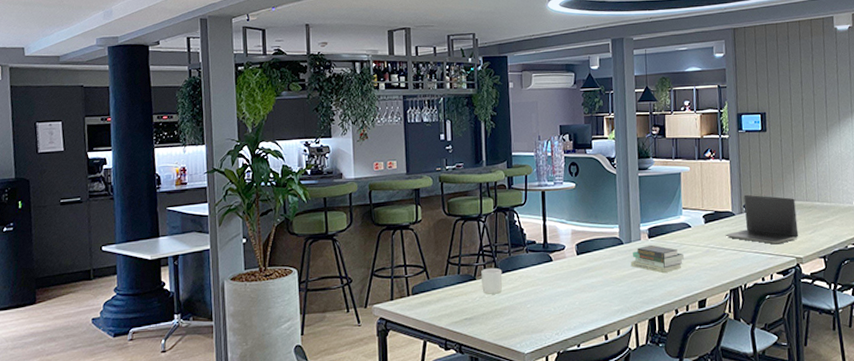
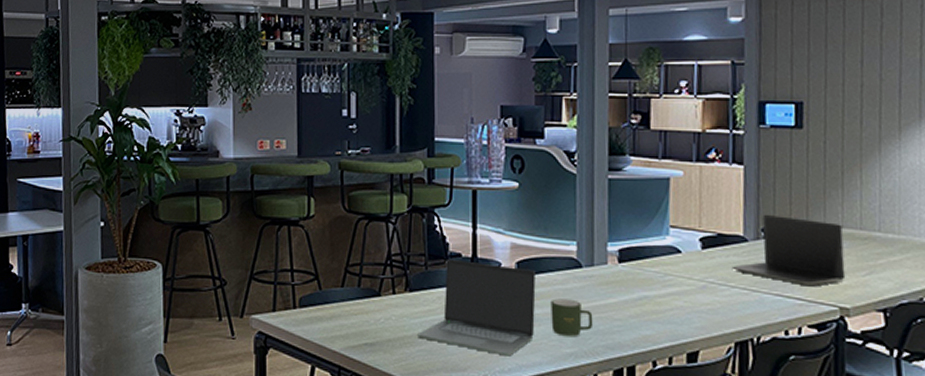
mug: present [481,267,503,294] -> none [388,282,416,317]
laptop: none [505,245,592,317] -> present [417,258,536,356]
mug: none [602,269,633,298] -> present [550,298,594,338]
books: present [630,244,685,273] -> none [591,271,670,311]

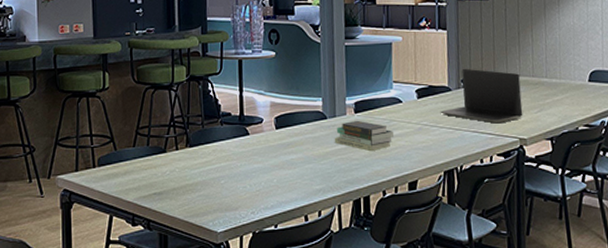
laptop: present [417,258,536,356] -> none [197,117,291,195]
mug: present [550,298,594,338] -> none [303,145,337,176]
books: none [591,271,670,311] -> present [334,120,395,151]

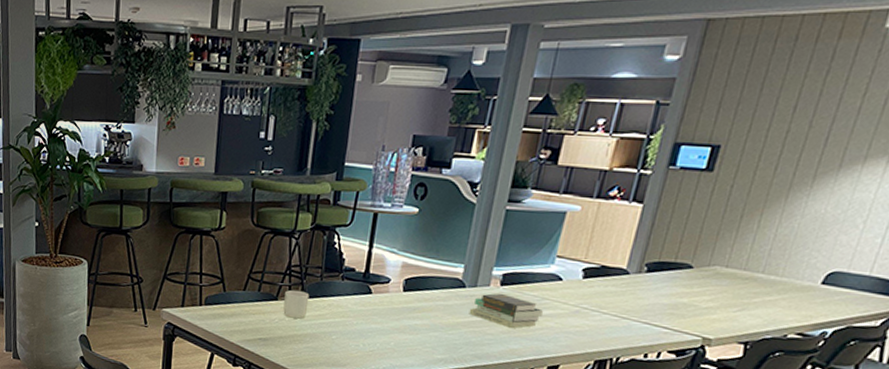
mug: none [172,140,195,168] -> present [283,289,310,319]
laptop computer: present [440,68,523,124] -> none [607,250,726,318]

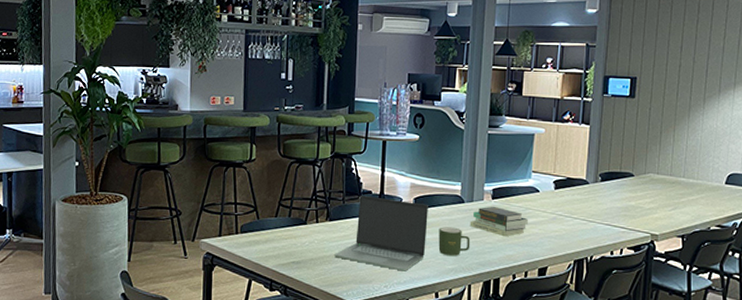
mug: present [283,289,310,319] -> none [312,213,334,241]
laptop: none [306,272,421,358] -> present [334,195,428,271]
mug: none [427,312,468,346] -> present [438,227,471,257]

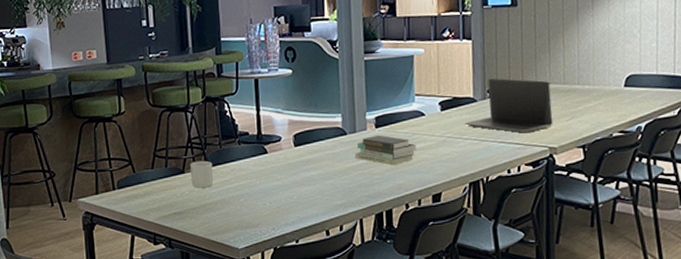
mug: none [312,213,334,241] -> present [190,160,214,188]
laptop: present [334,195,428,271] -> none [217,137,311,212]
mug: present [438,227,471,257] -> none [323,161,358,192]
laptop computer: none [575,163,657,219] -> present [465,78,553,133]

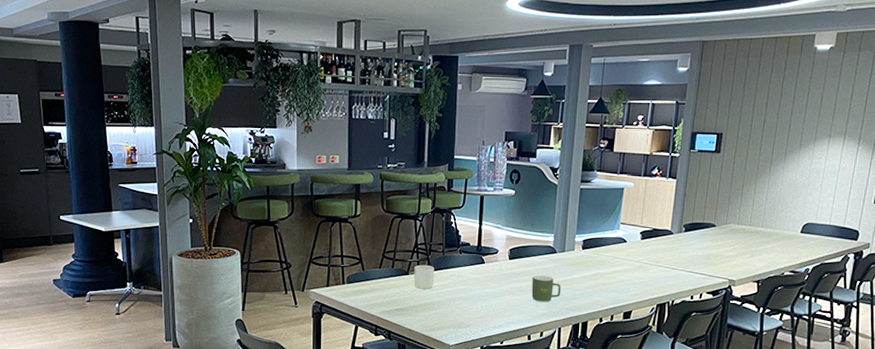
mug: none [323,161,358,192] -> present [531,275,561,303]
books: present [354,135,417,165] -> none [561,255,616,283]
laptop computer: present [465,78,553,133] -> none [660,214,738,266]

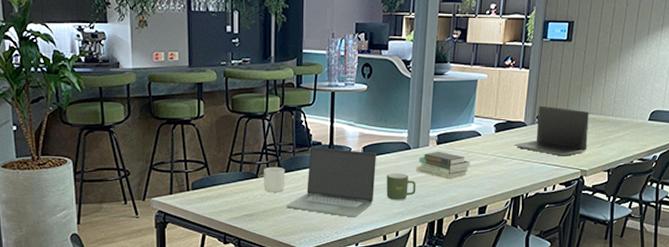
laptop: none [435,247,523,316] -> present [286,146,376,217]
books: none [561,255,616,283] -> present [416,151,471,179]
laptop computer: none [660,214,738,266] -> present [514,105,589,156]

